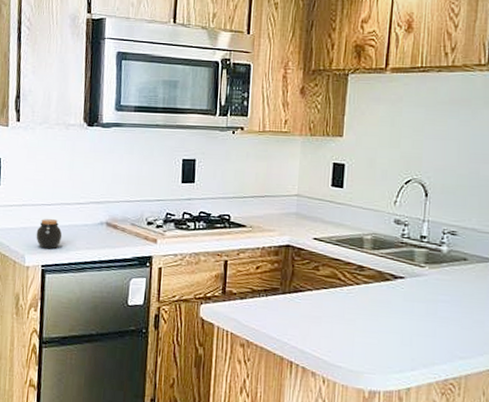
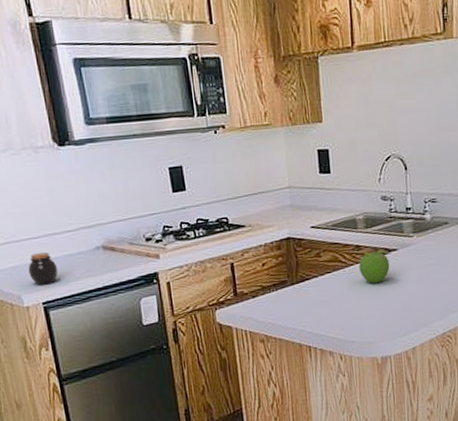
fruit: none [359,272,394,309] -> present [359,248,390,283]

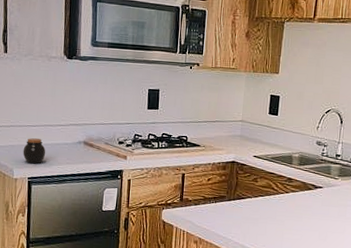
fruit: present [359,248,390,283] -> none [288,183,314,212]

